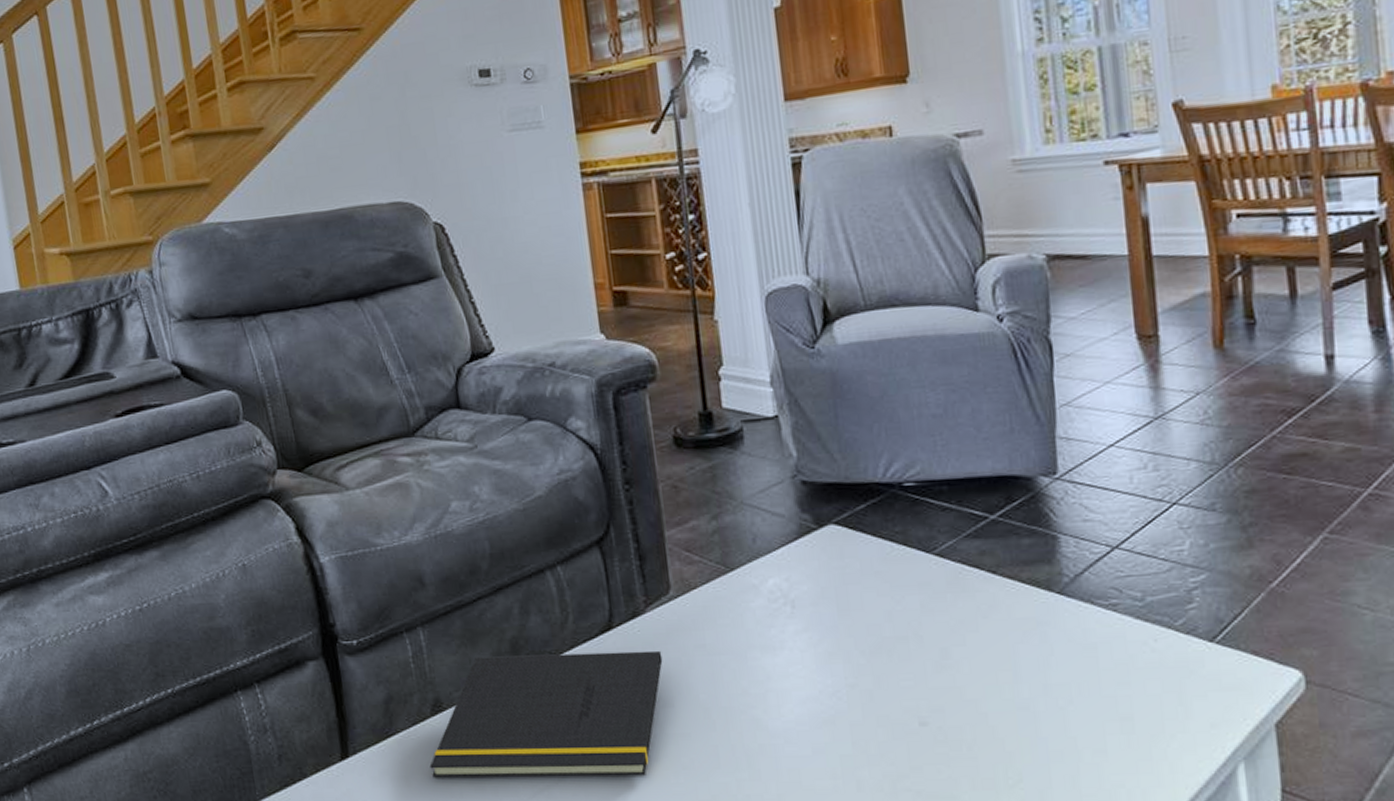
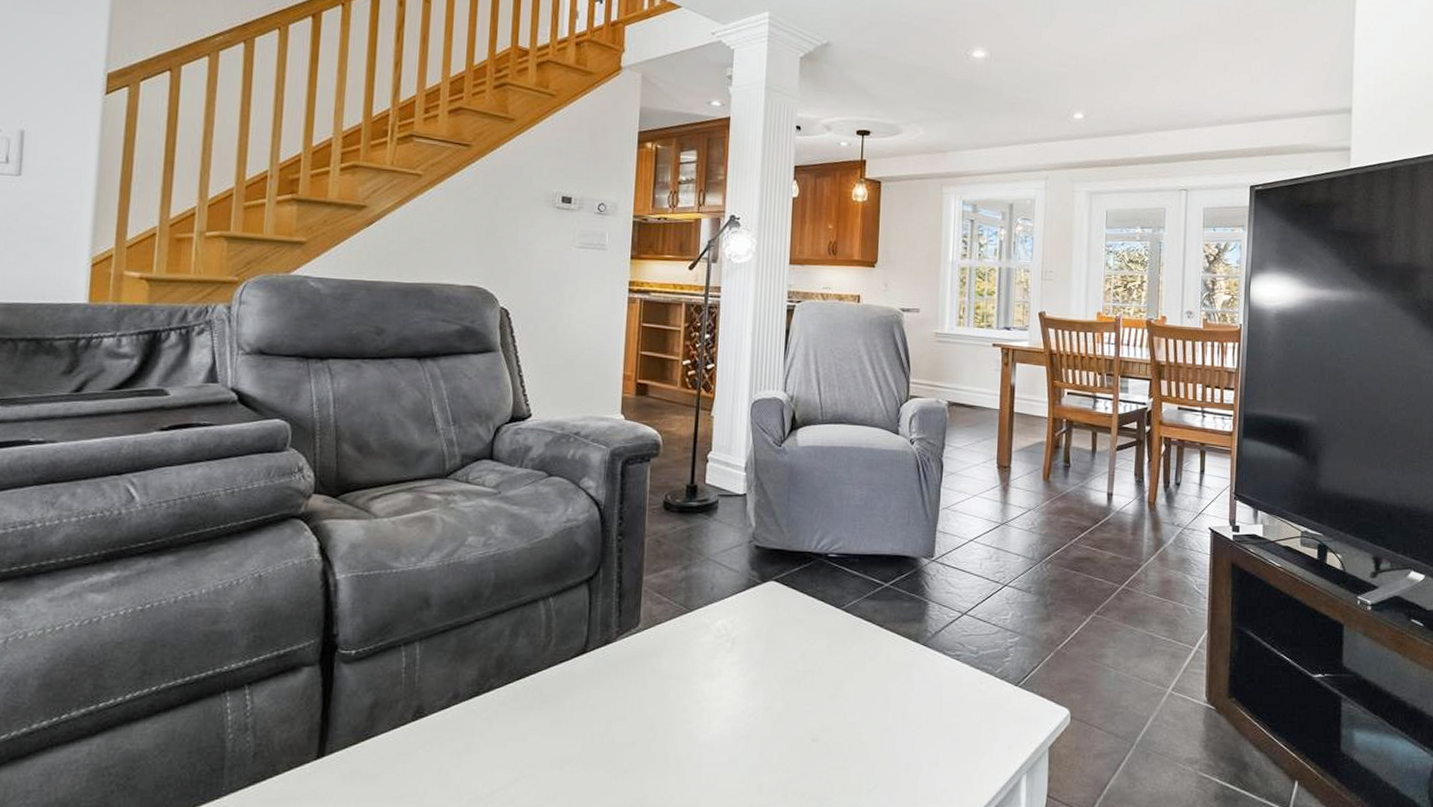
notepad: present [429,650,663,778] -> none [401,671,624,778]

